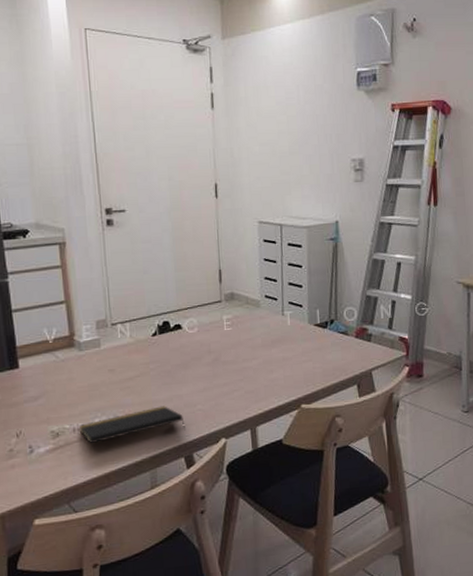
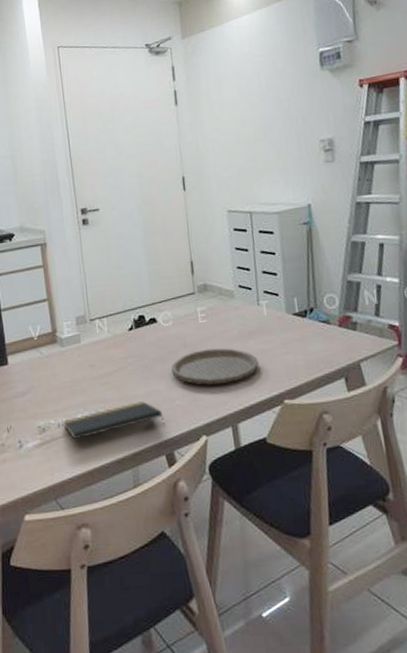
plate: none [194,355,279,390] -> present [171,348,259,385]

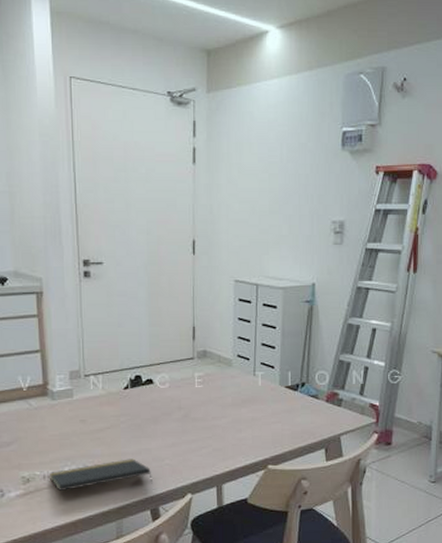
plate: present [171,348,259,385] -> none [164,413,248,447]

